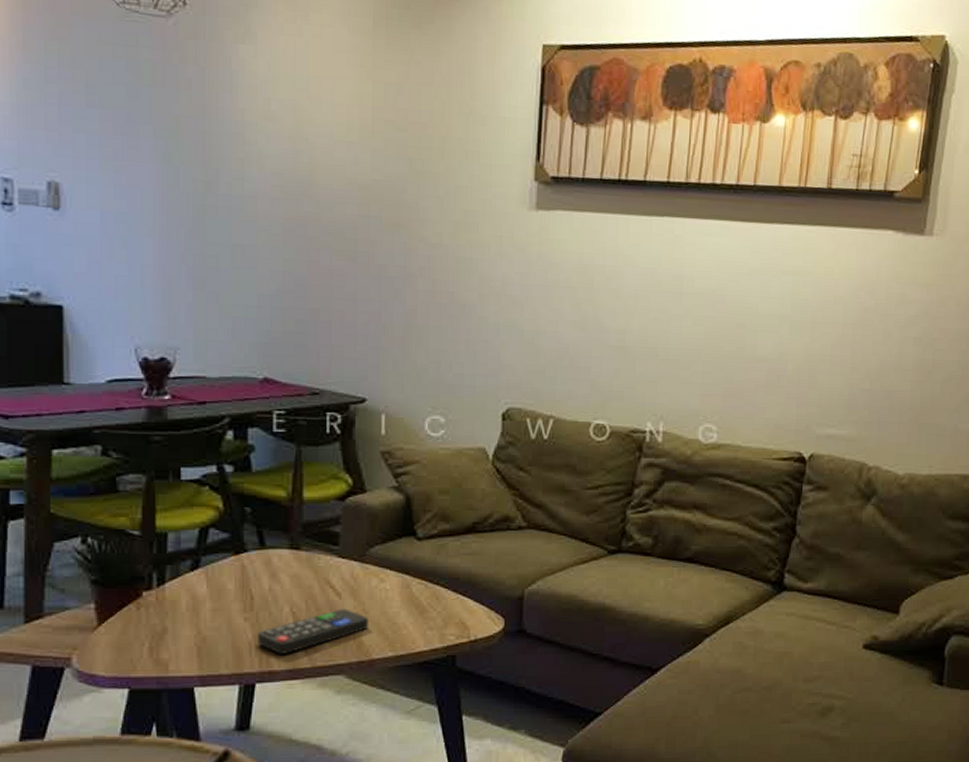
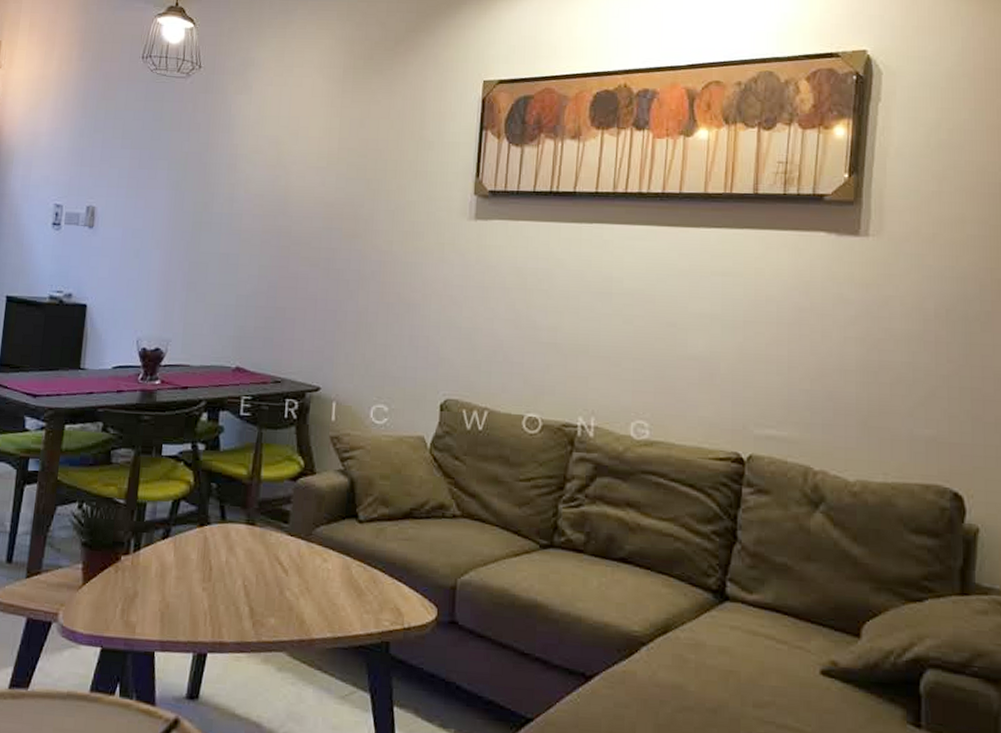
remote control: present [258,608,368,654] -> none [212,585,311,626]

